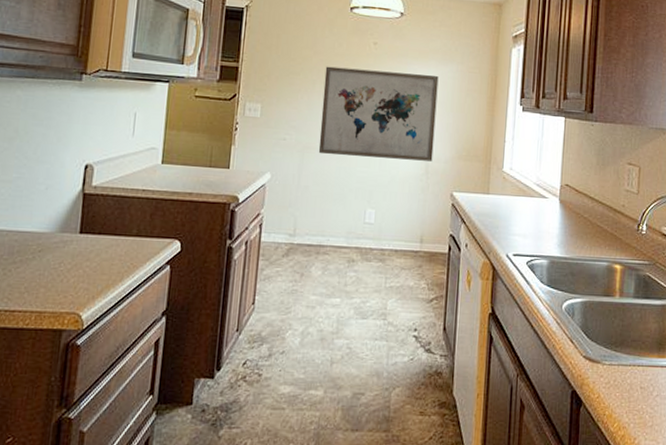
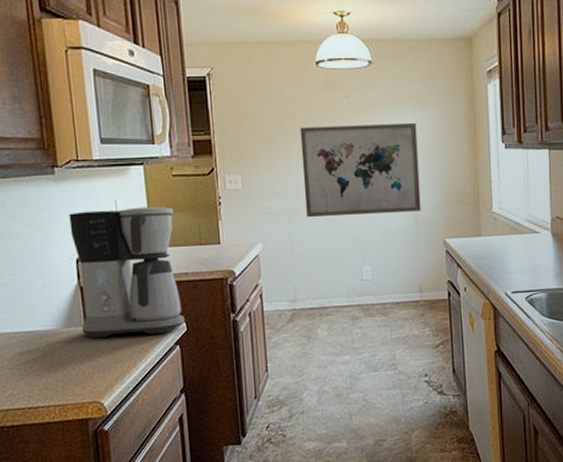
coffee maker: none [75,119,190,251] -> present [69,206,186,338]

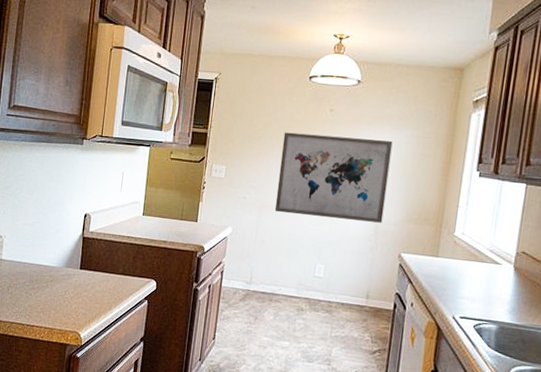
coffee maker: present [69,206,186,338] -> none [77,177,166,288]

